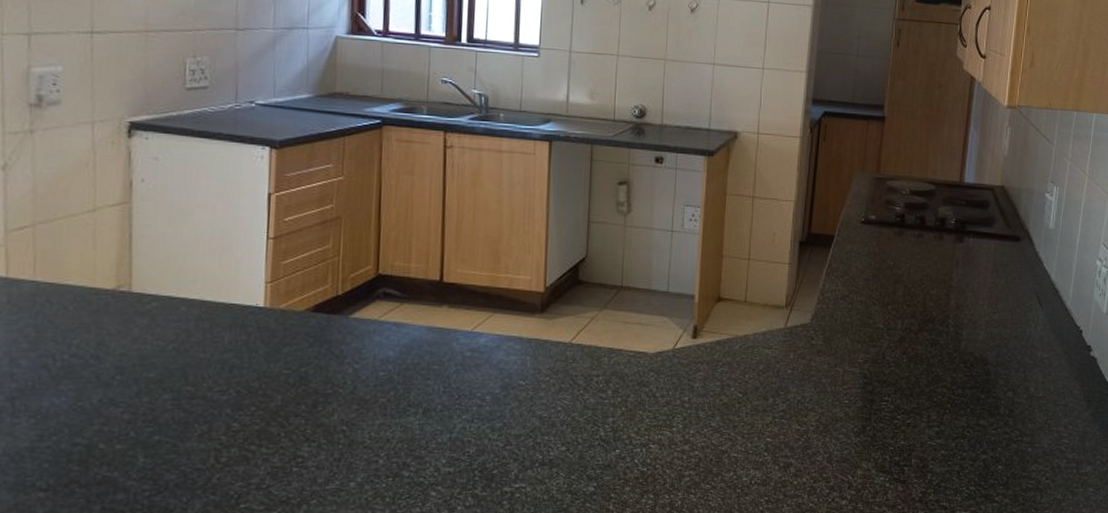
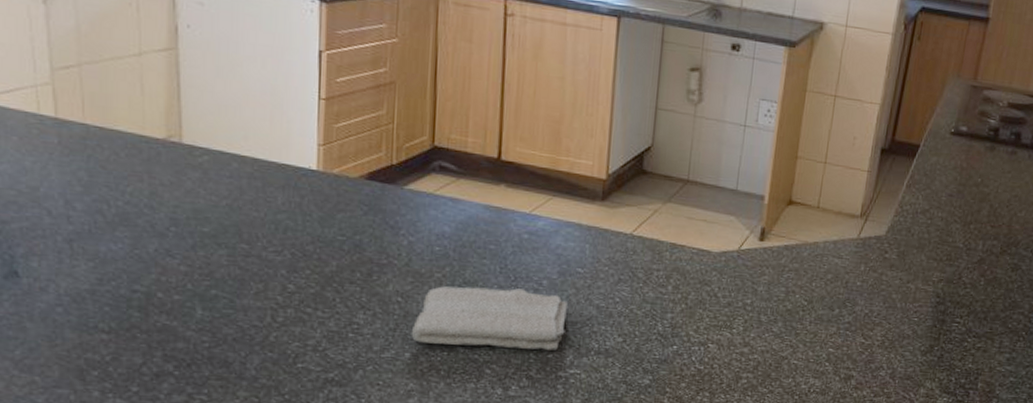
washcloth: none [355,406,511,471] -> present [411,286,567,351]

